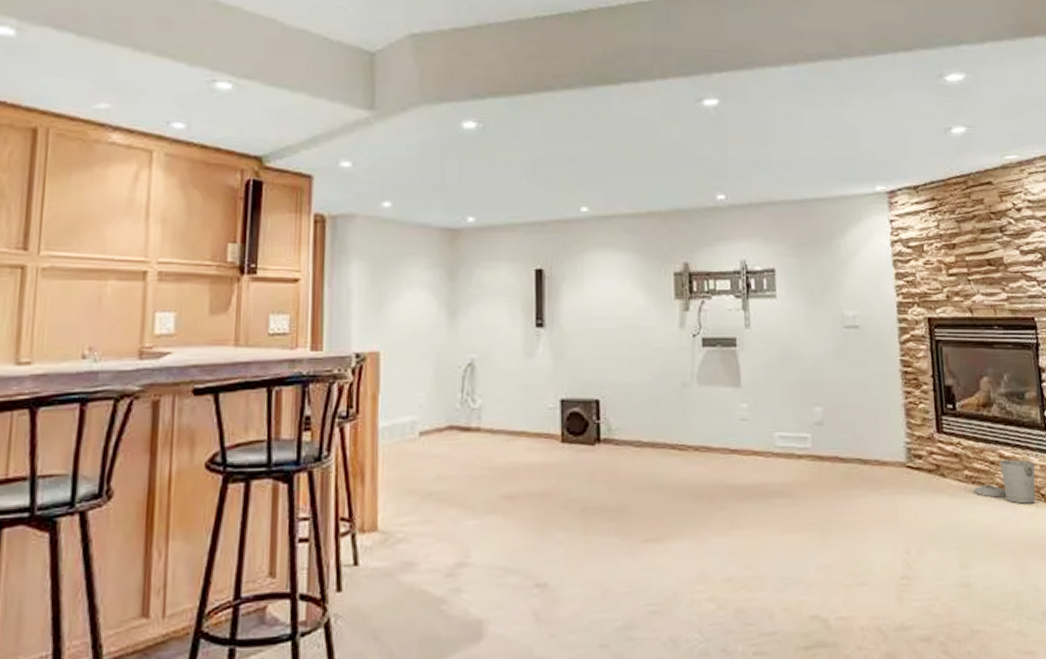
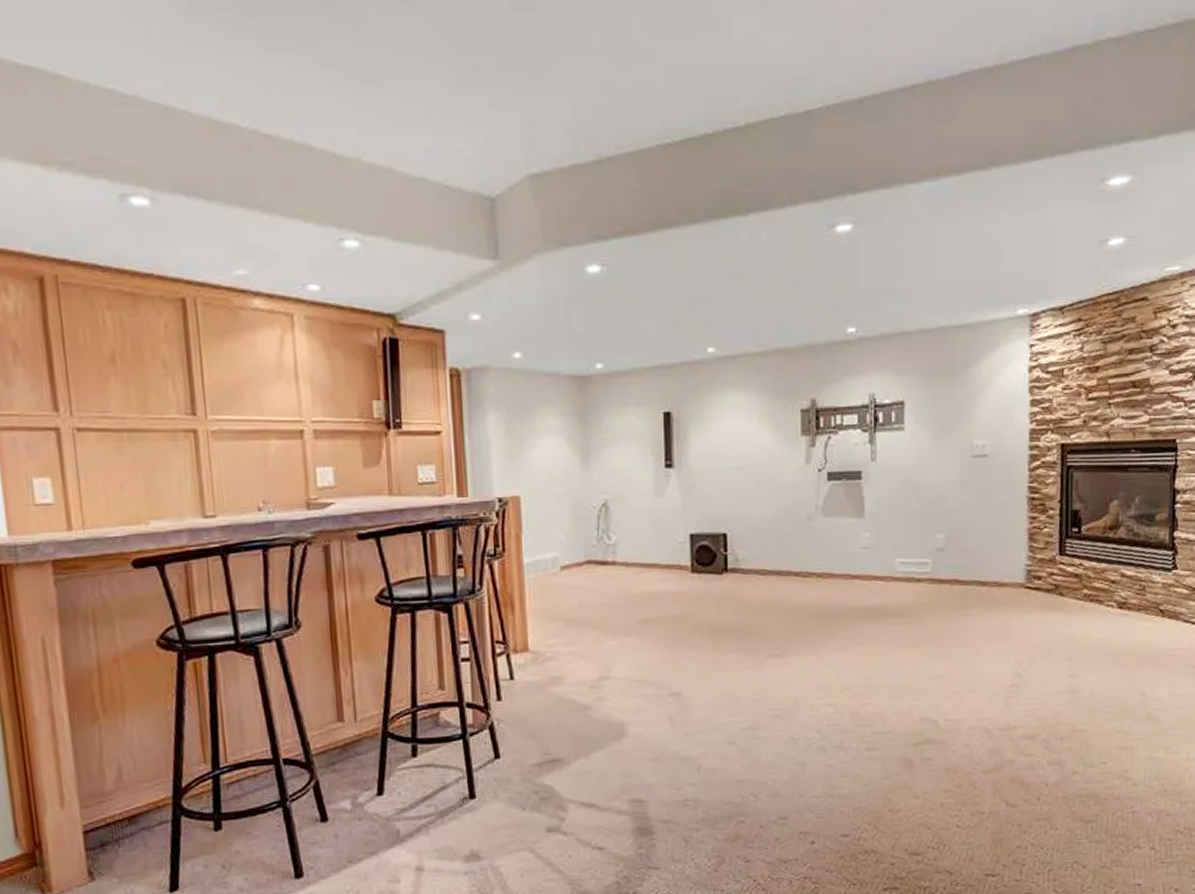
trash can: present [973,459,1035,504] -> none [1091,578,1156,619]

